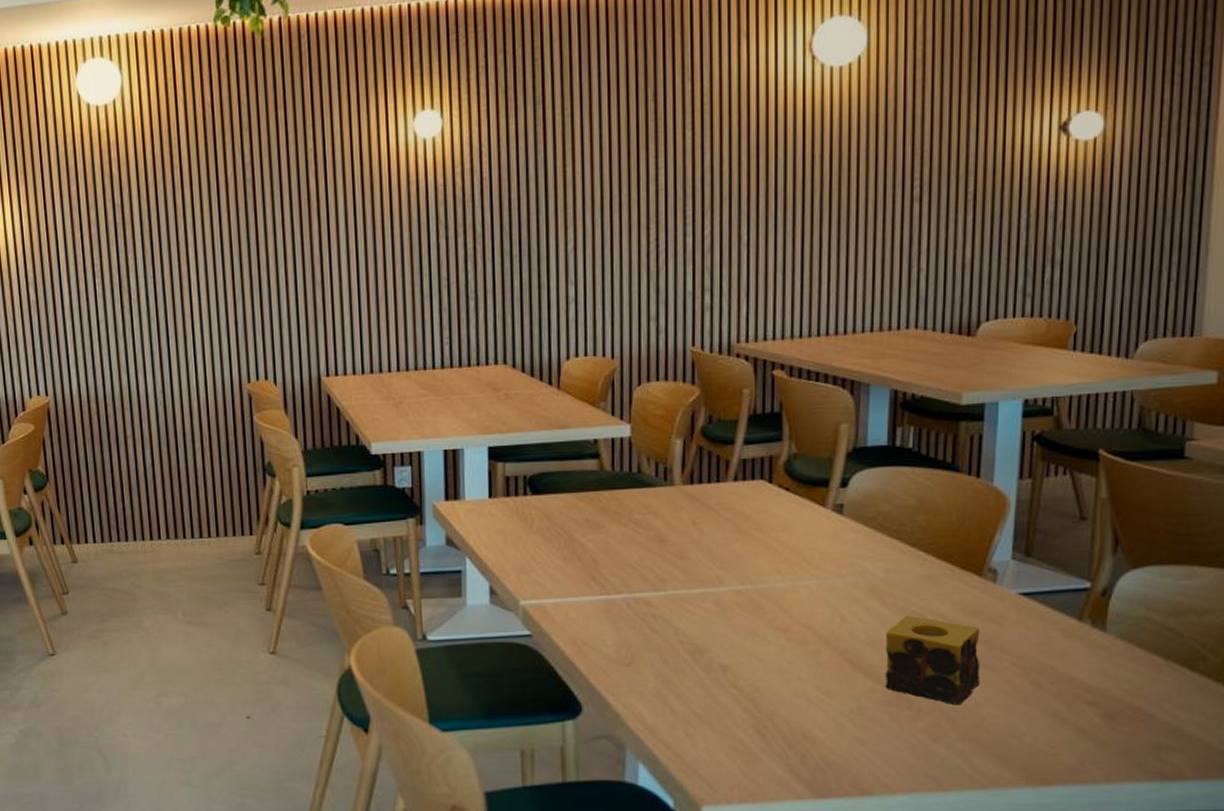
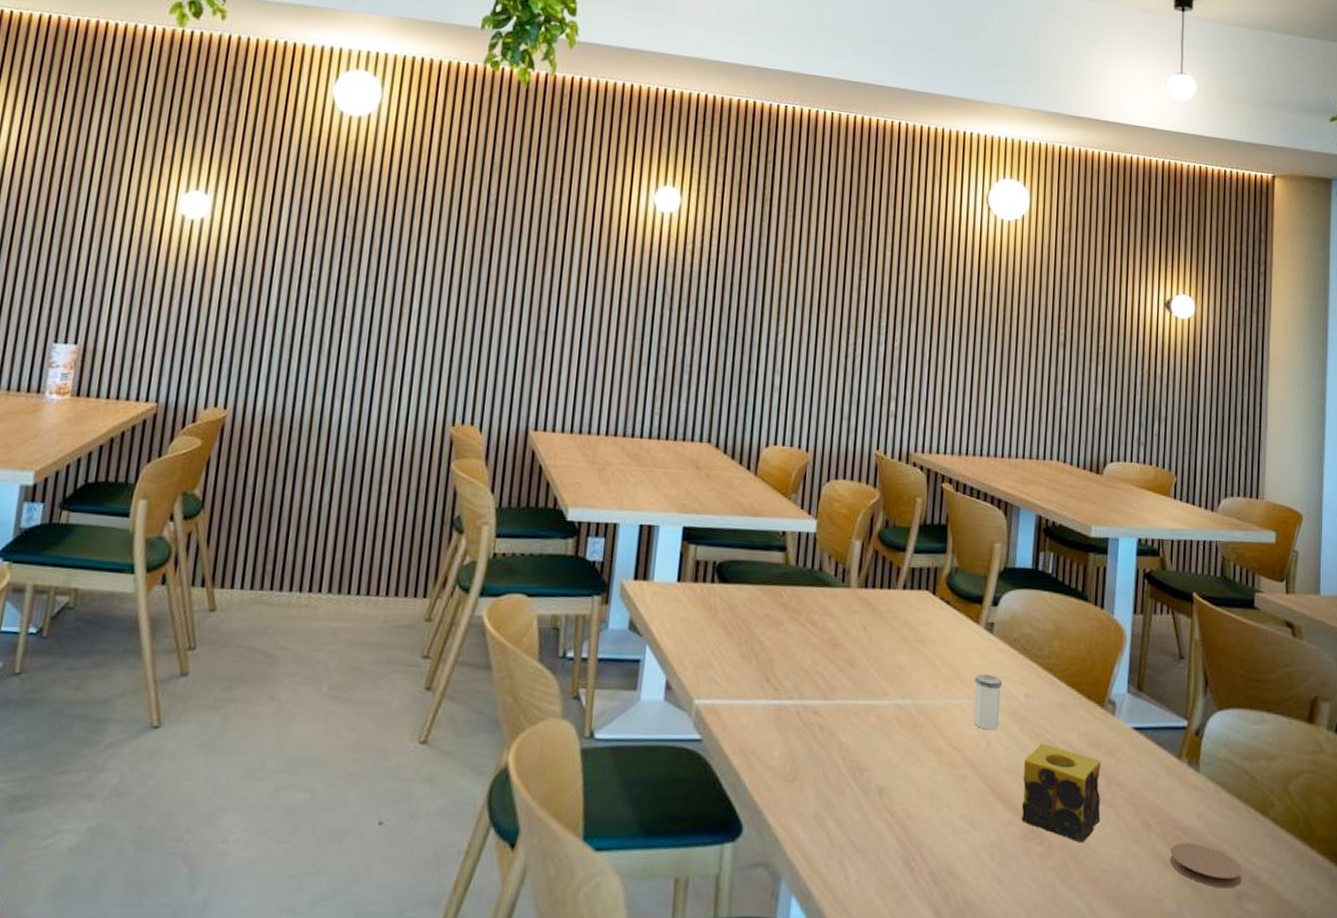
salt shaker: none [824,554,857,607] -> present [974,673,1003,730]
coaster: none [1068,700,1161,741] -> present [1170,842,1242,889]

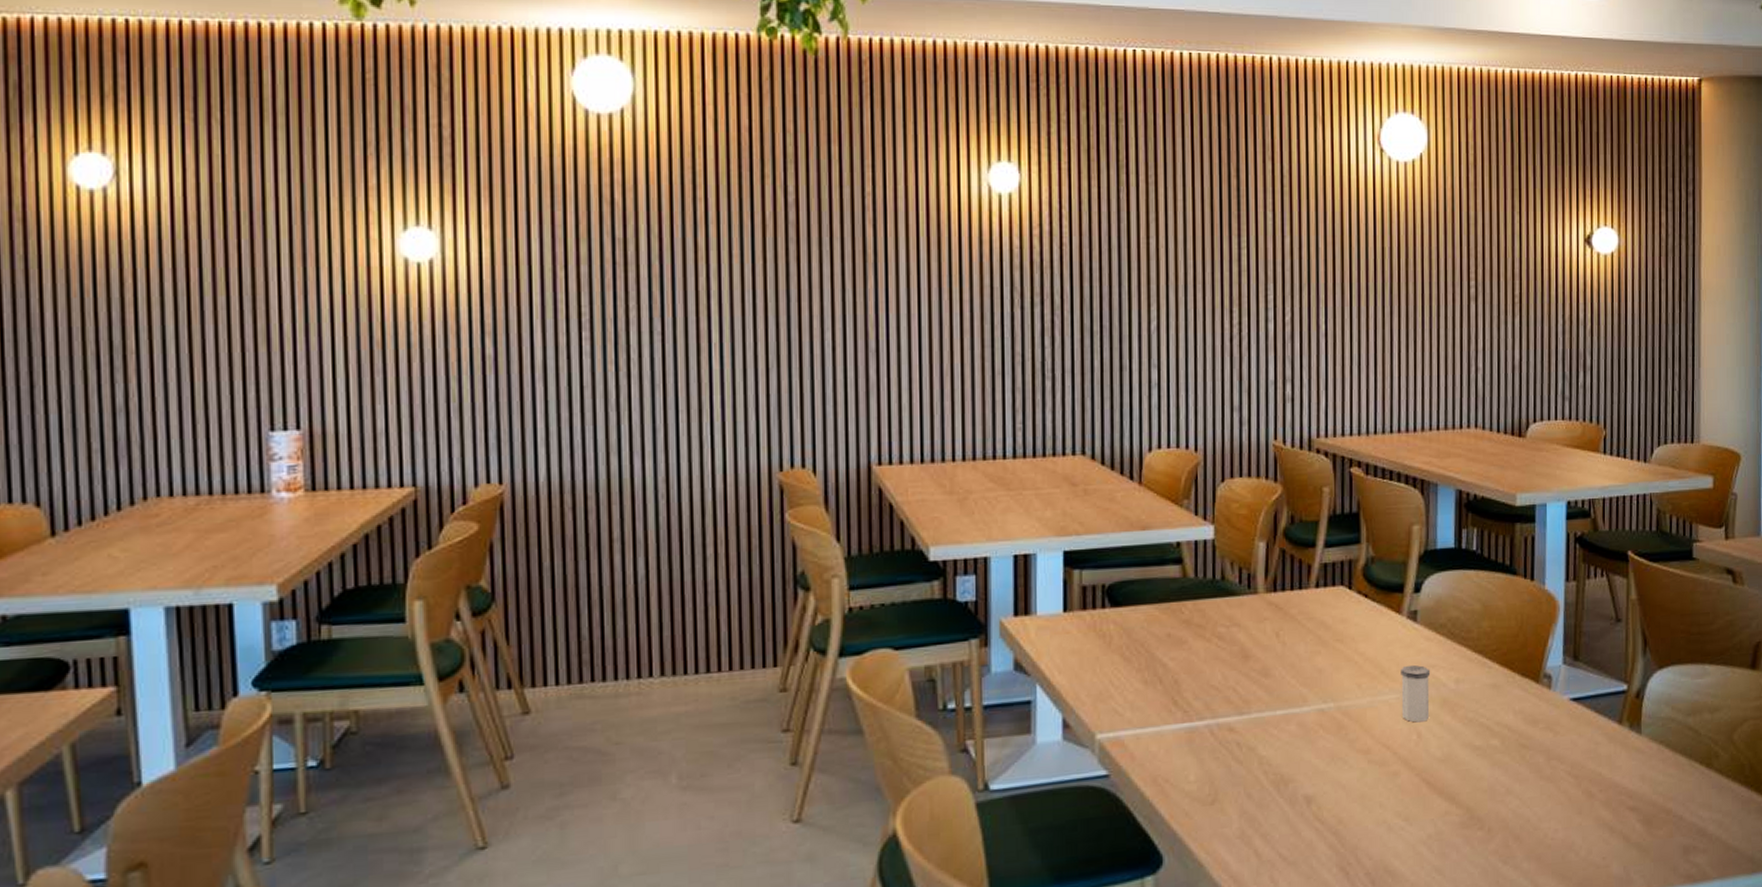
candle: present [1021,743,1101,843] -> none [1457,727,1541,822]
coaster: present [1170,842,1242,889] -> none [1615,805,1688,846]

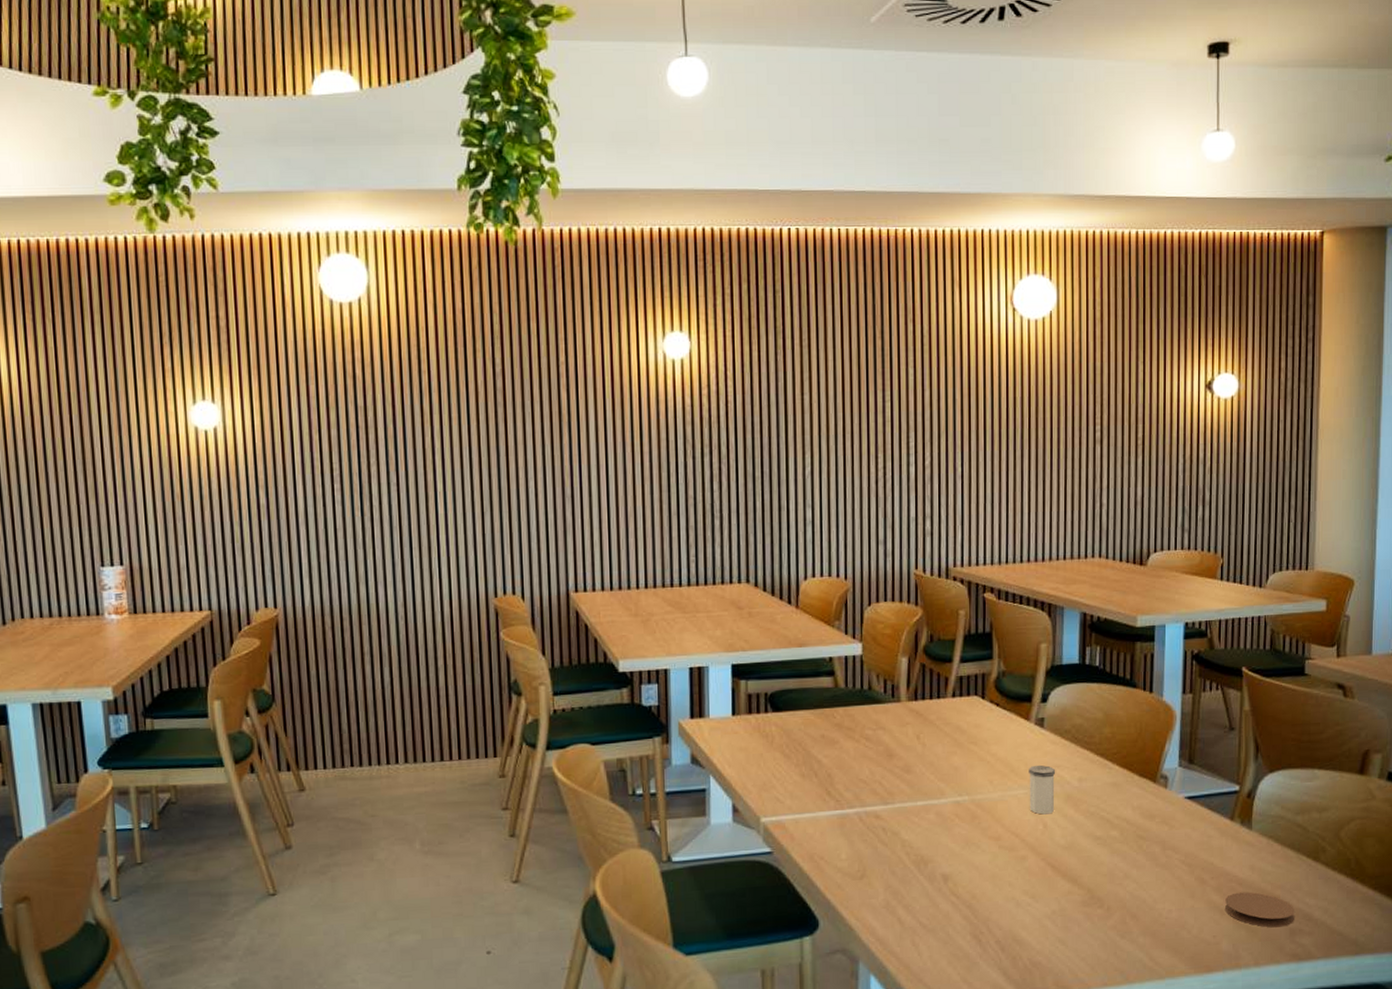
coaster: none [1615,805,1688,846] -> present [1225,892,1294,928]

